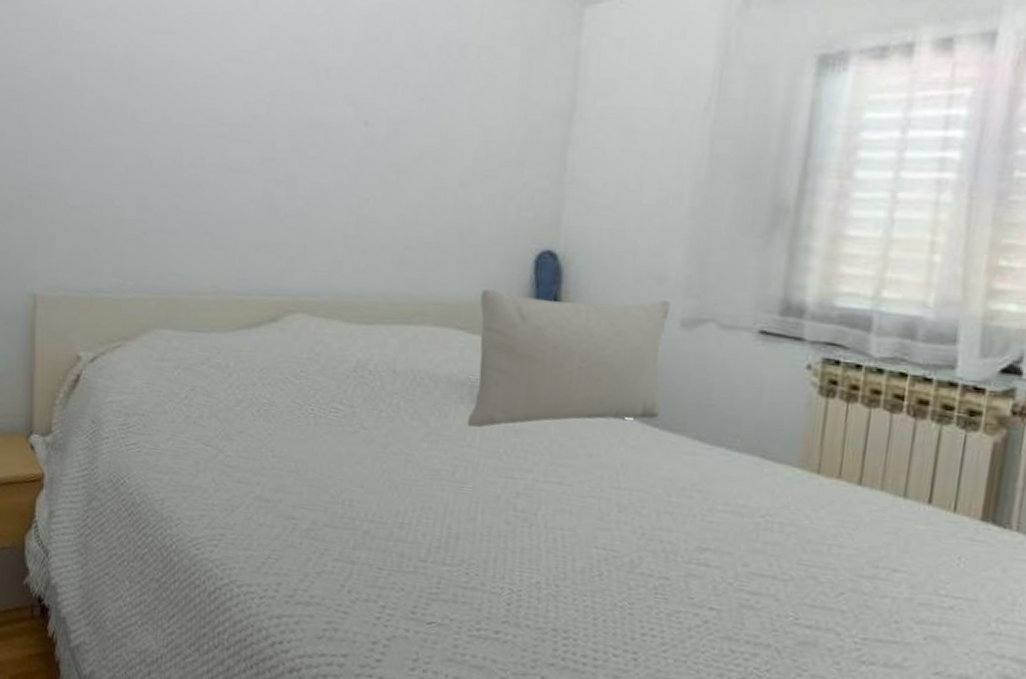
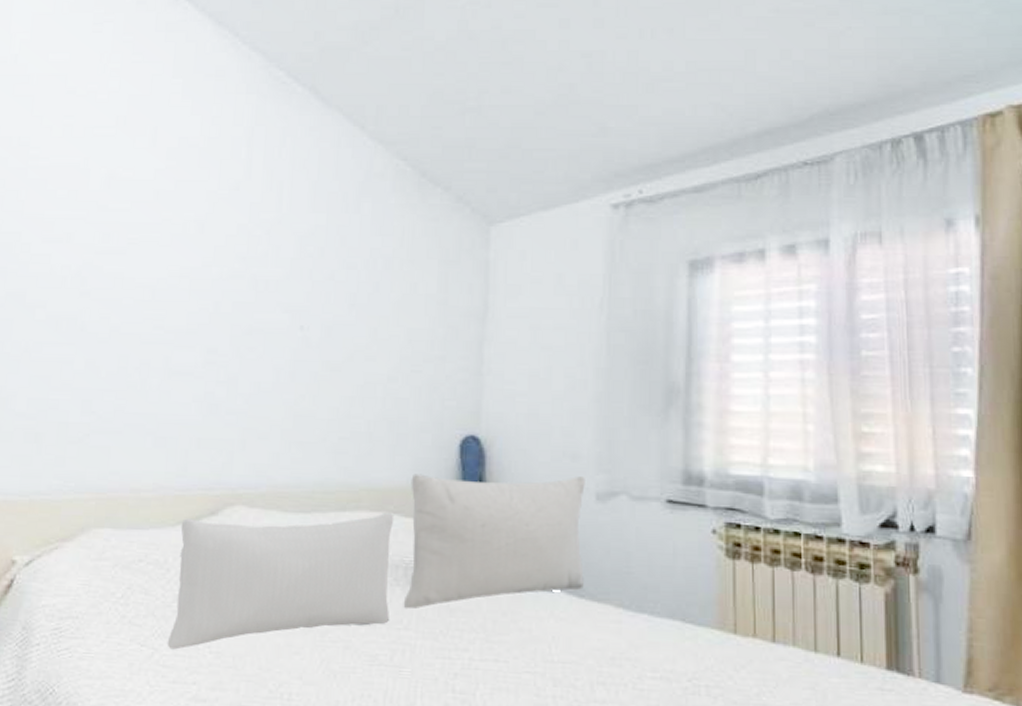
pillow: none [230,323,461,452] -> present [167,513,394,650]

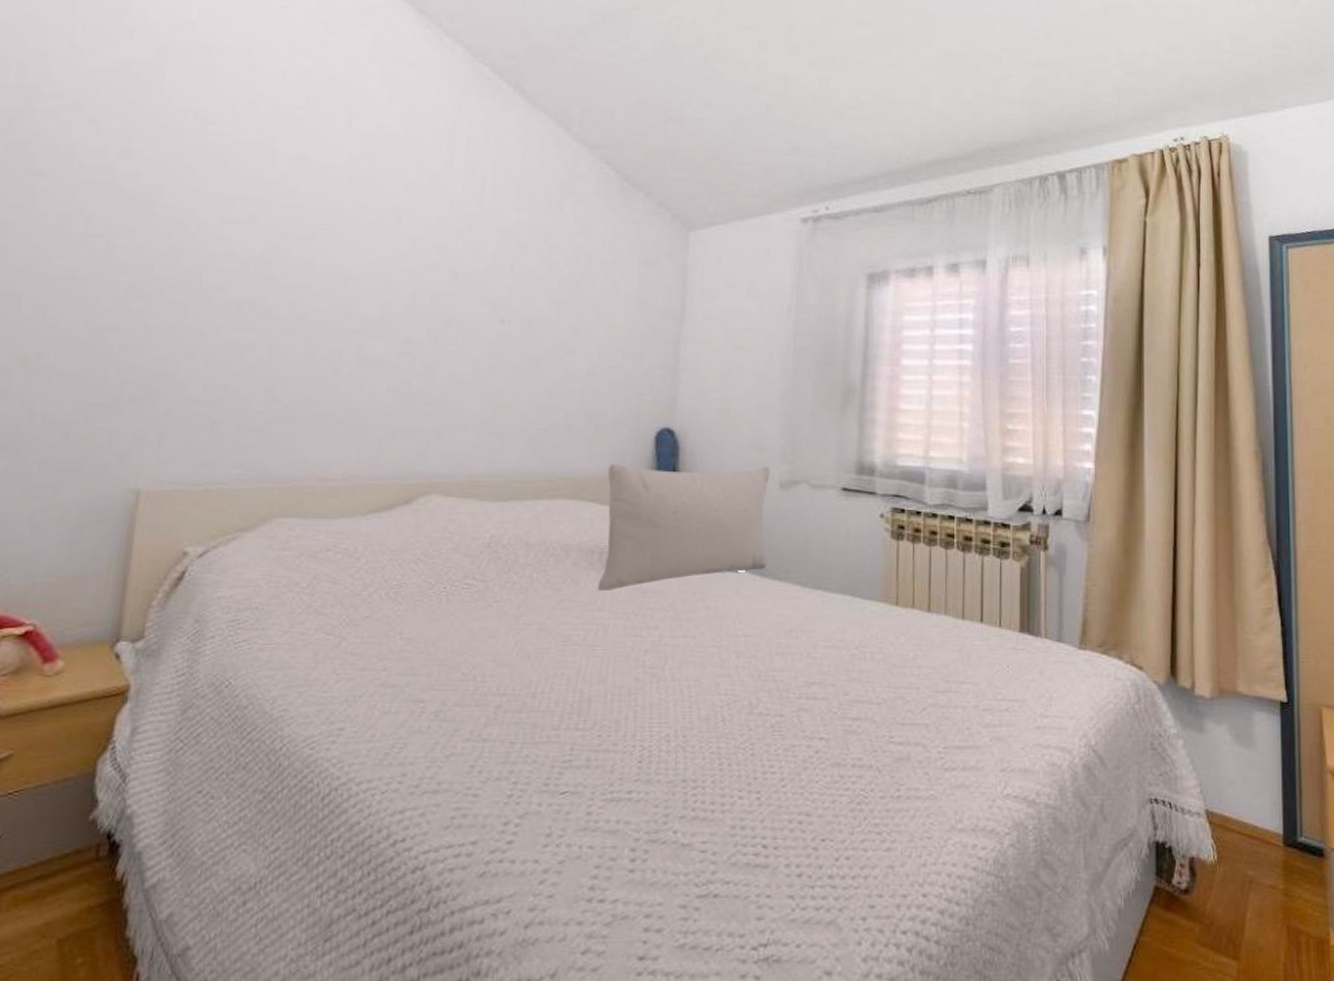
pillow: present [167,513,394,650] -> none [355,501,591,638]

